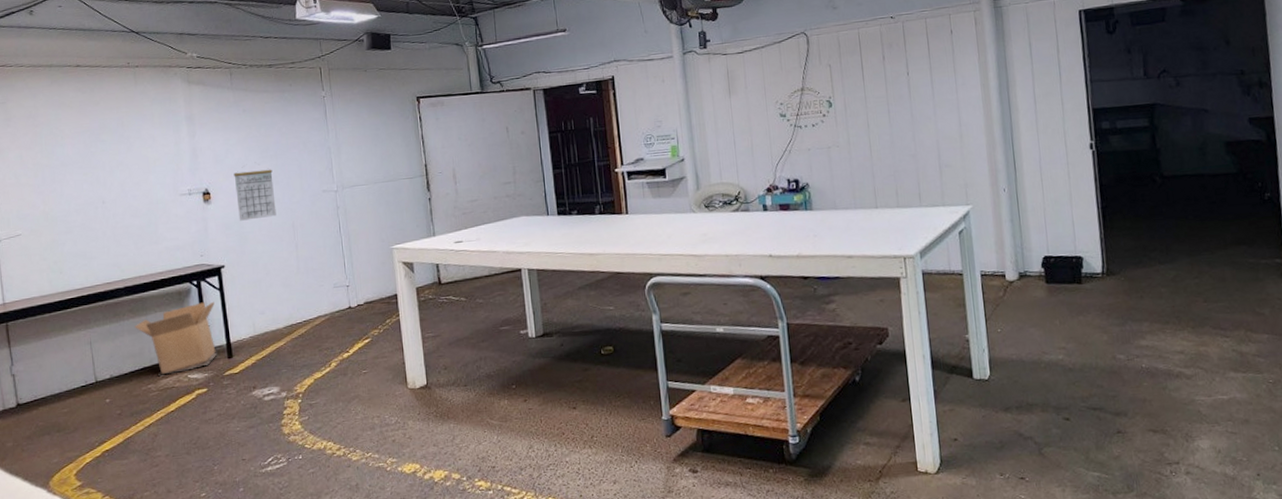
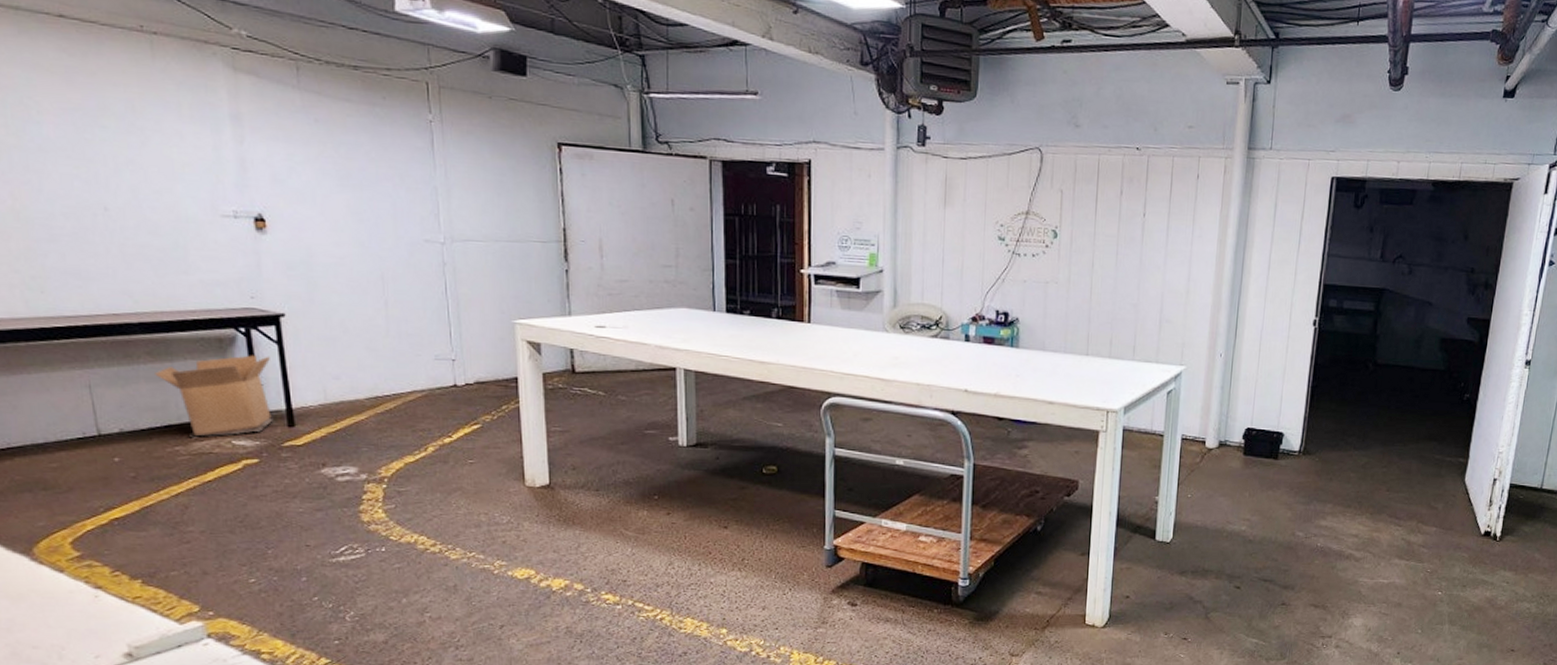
calendar: present [234,169,276,221] -> none [300,199,359,263]

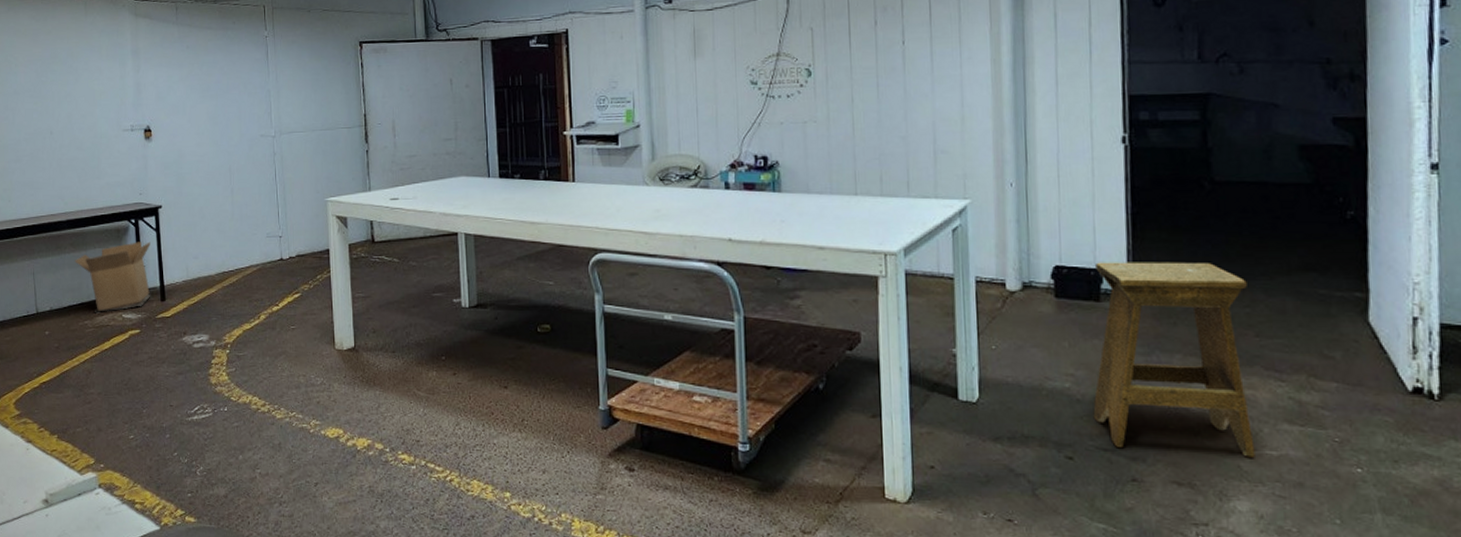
stool: none [1260,426,1387,585] -> present [1093,262,1255,458]

